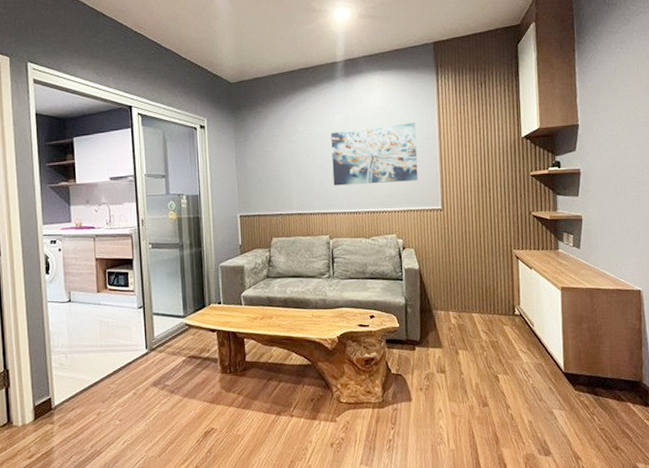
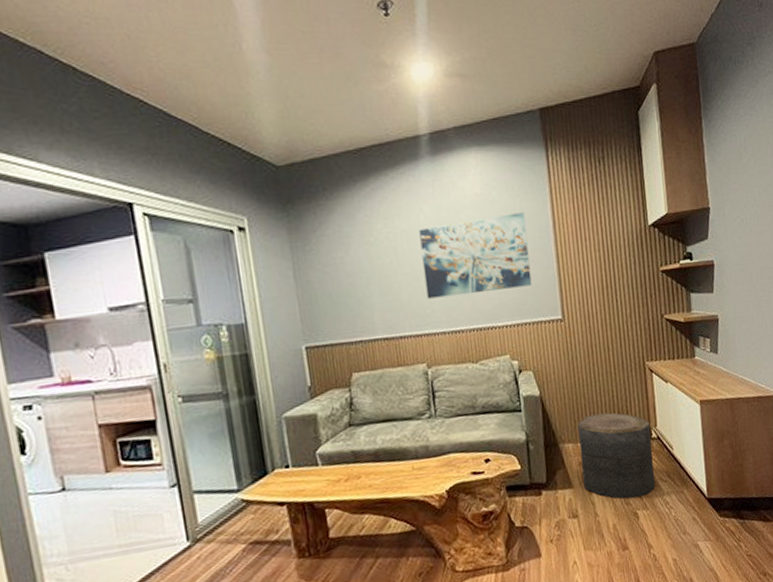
stool: none [449,288,516,364] -> present [577,412,655,499]

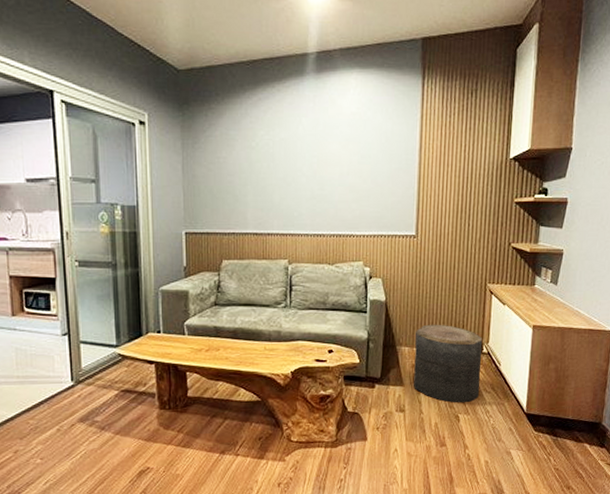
wall art: present [419,212,532,299] -> none [296,134,394,203]

